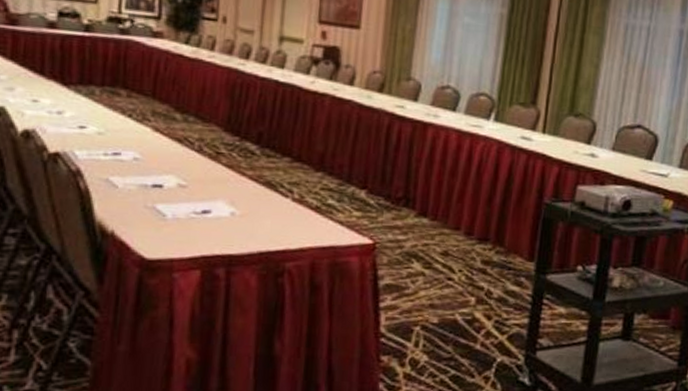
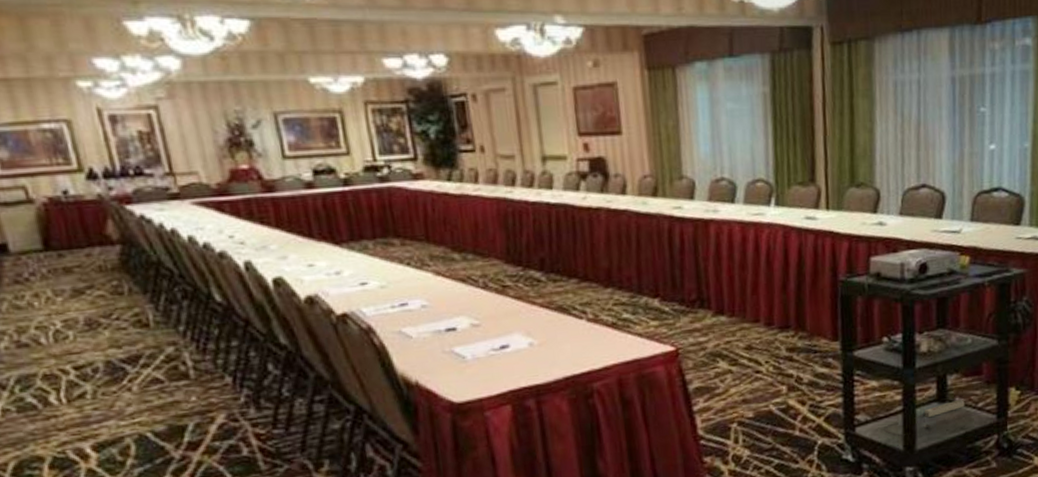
power strip: none [563,340,649,370] -> present [883,399,965,437]

